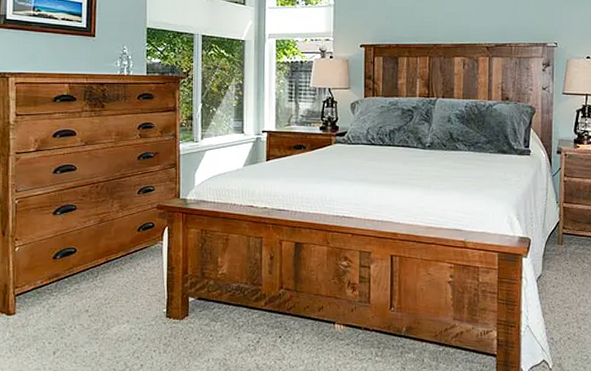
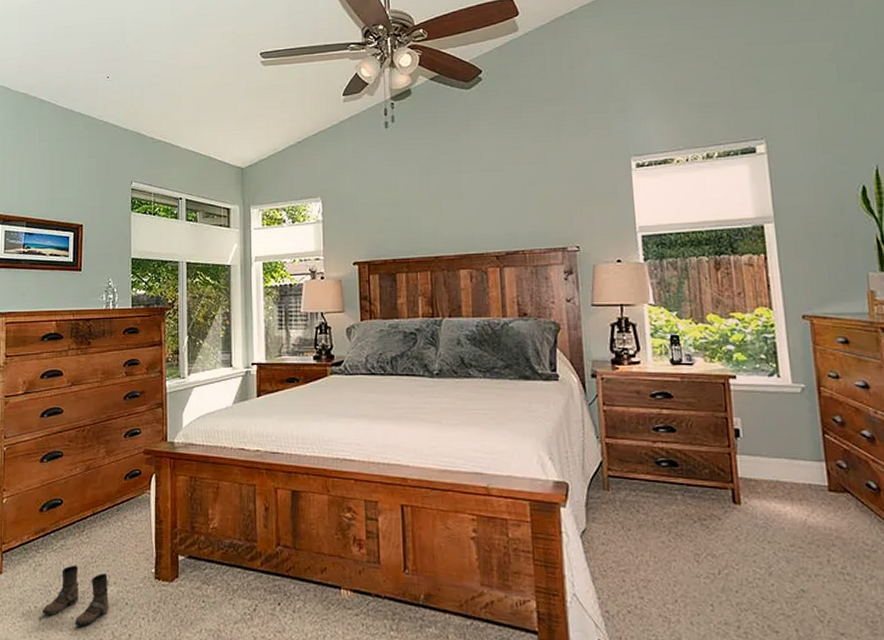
boots: none [56,306,122,359] -> present [42,565,109,626]

